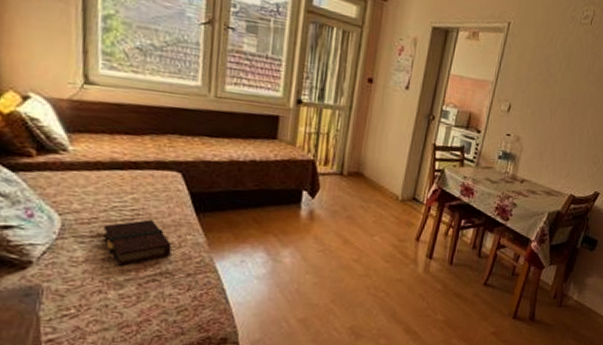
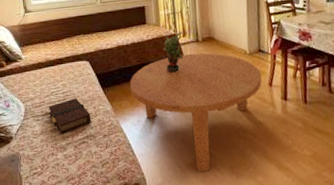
coffee table: none [238,187,410,330] -> present [130,53,262,172]
potted plant: none [293,158,324,208] -> present [163,32,183,73]

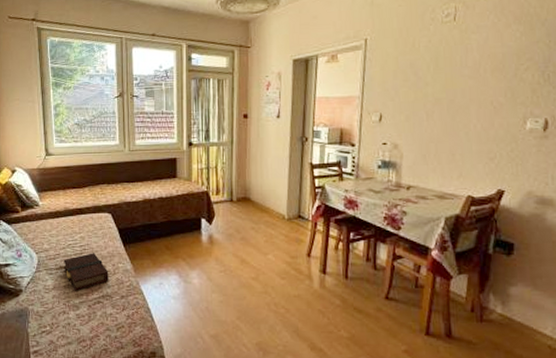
coffee table: present [130,53,262,172] -> none [154,214,300,345]
potted plant: present [163,32,183,73] -> none [193,189,215,233]

